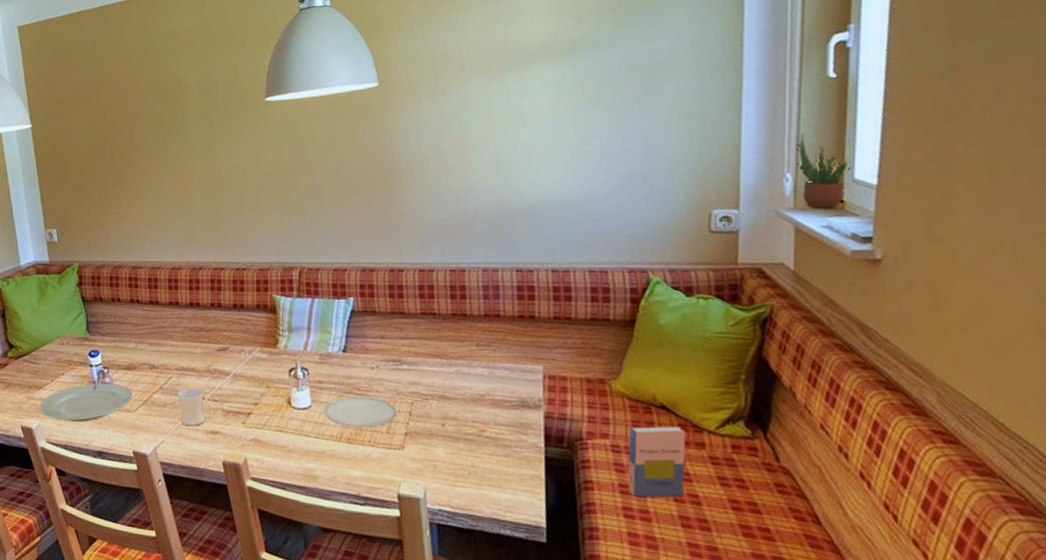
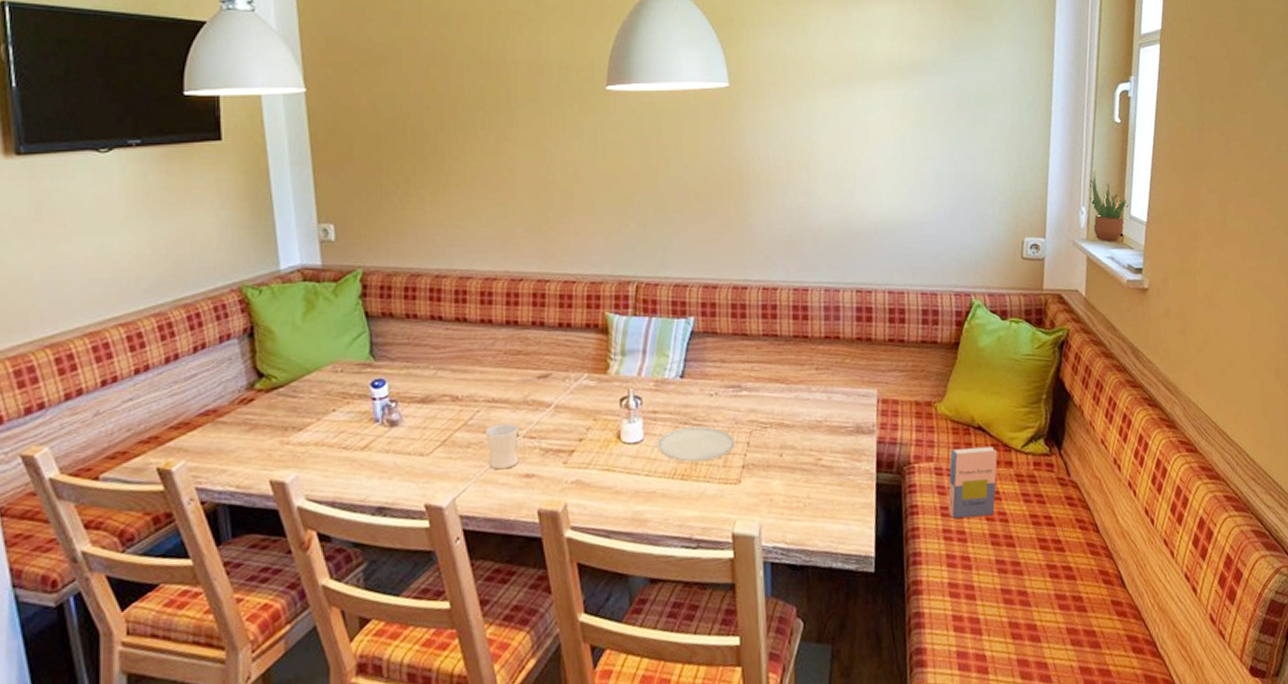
plate: present [39,382,133,422] -> none [297,419,428,472]

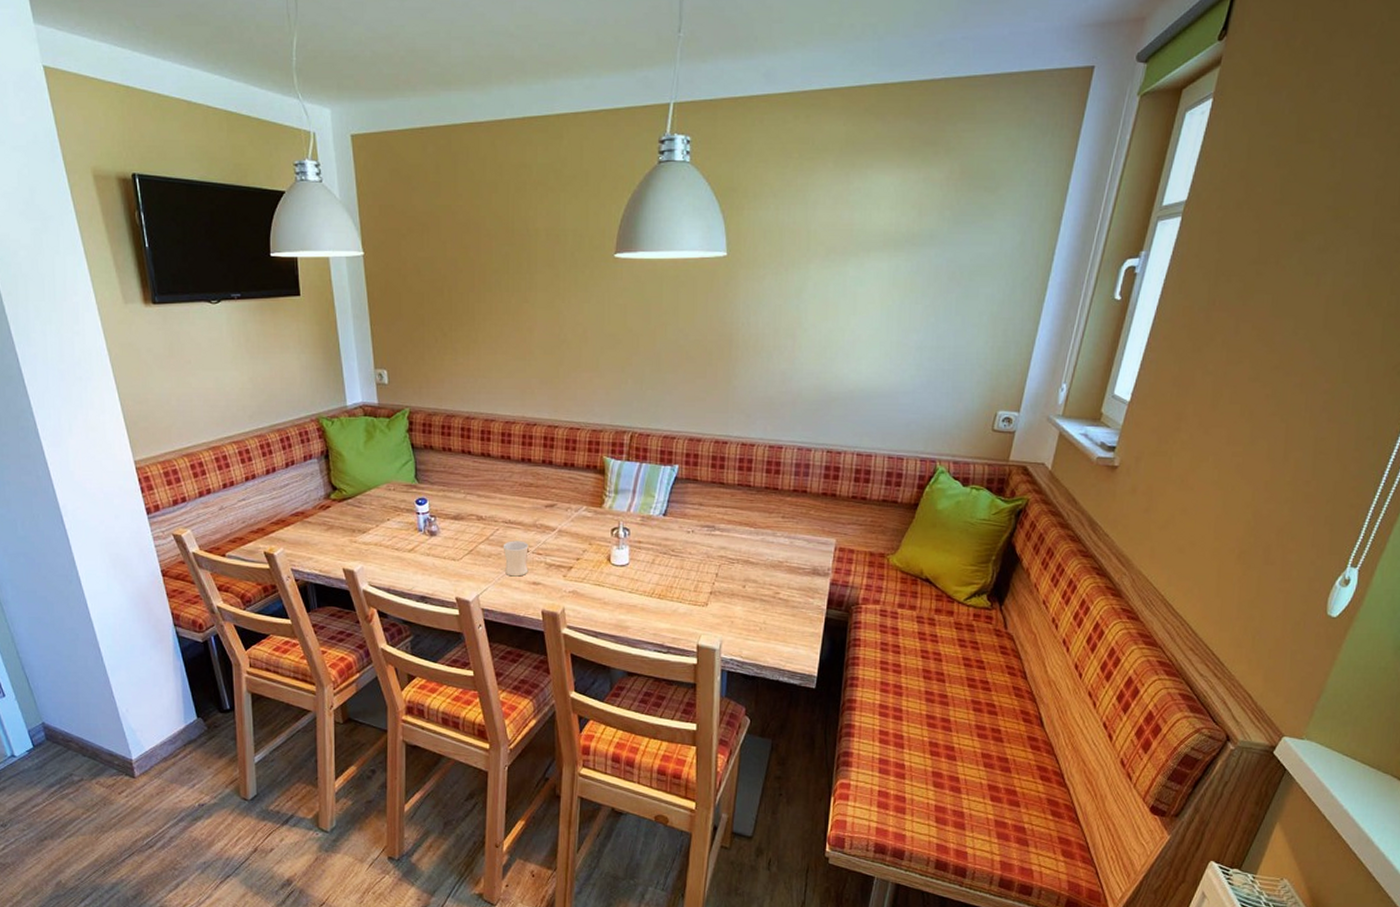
plate: present [657,426,735,463] -> none [640,556,705,586]
book: present [948,446,998,518] -> none [888,595,941,655]
potted plant: present [1090,170,1129,241] -> none [1072,348,1113,418]

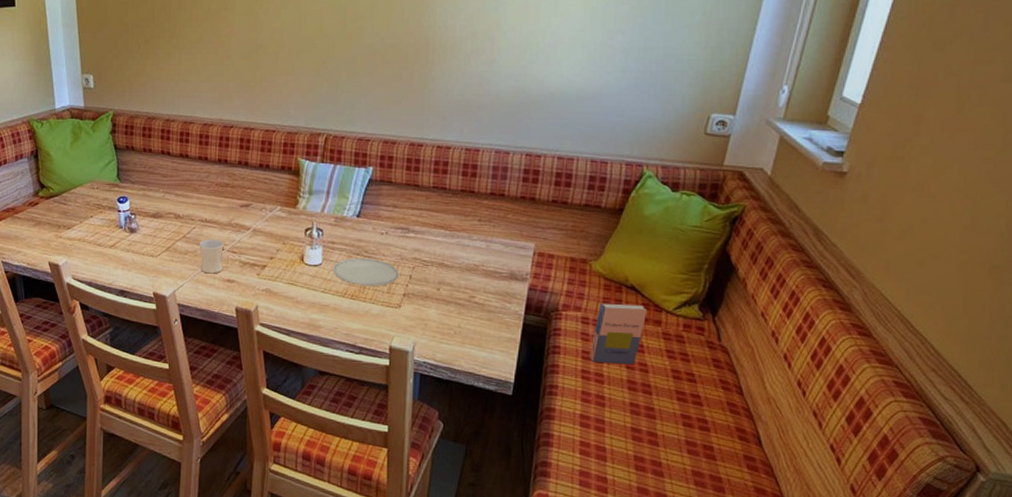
plate: none [640,556,705,586] -> present [333,257,399,287]
book: none [888,595,941,655] -> present [590,302,648,365]

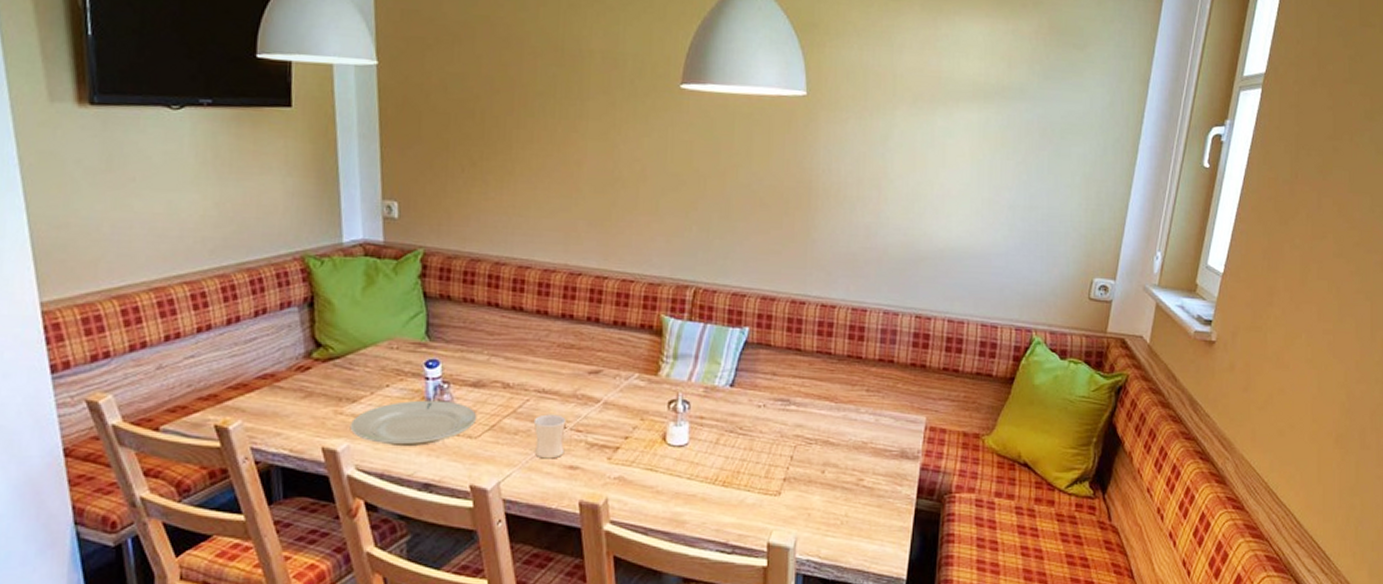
plate: none [67,227,157,263] -> present [349,400,477,447]
plate: present [333,257,399,287] -> none [701,435,779,471]
book: present [590,302,648,365] -> none [985,482,1041,552]

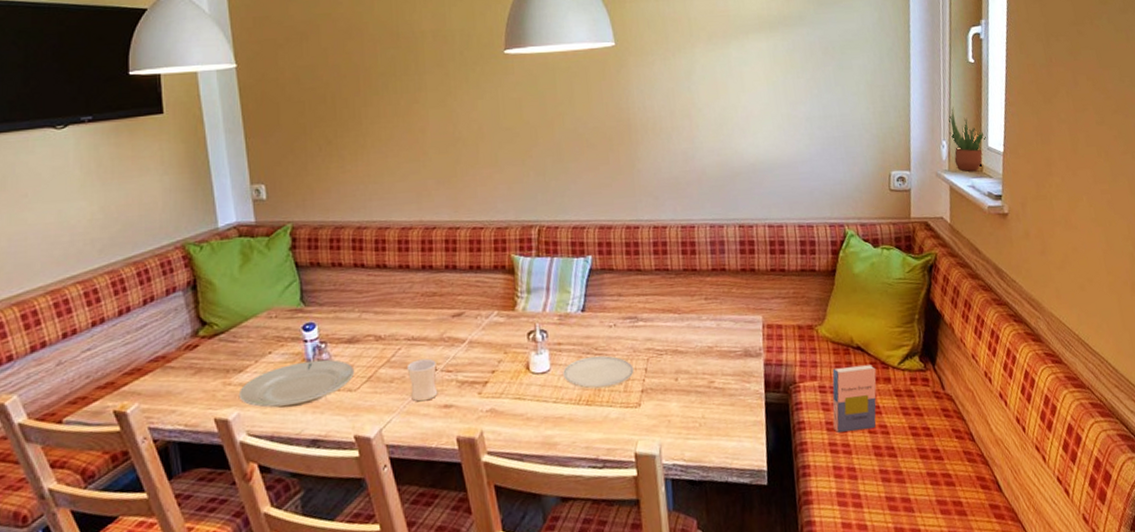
plate: none [701,435,779,471] -> present [563,355,634,389]
book: none [985,482,1041,552] -> present [832,365,877,432]
potted plant: none [1167,215,1207,290] -> present [949,107,986,172]

